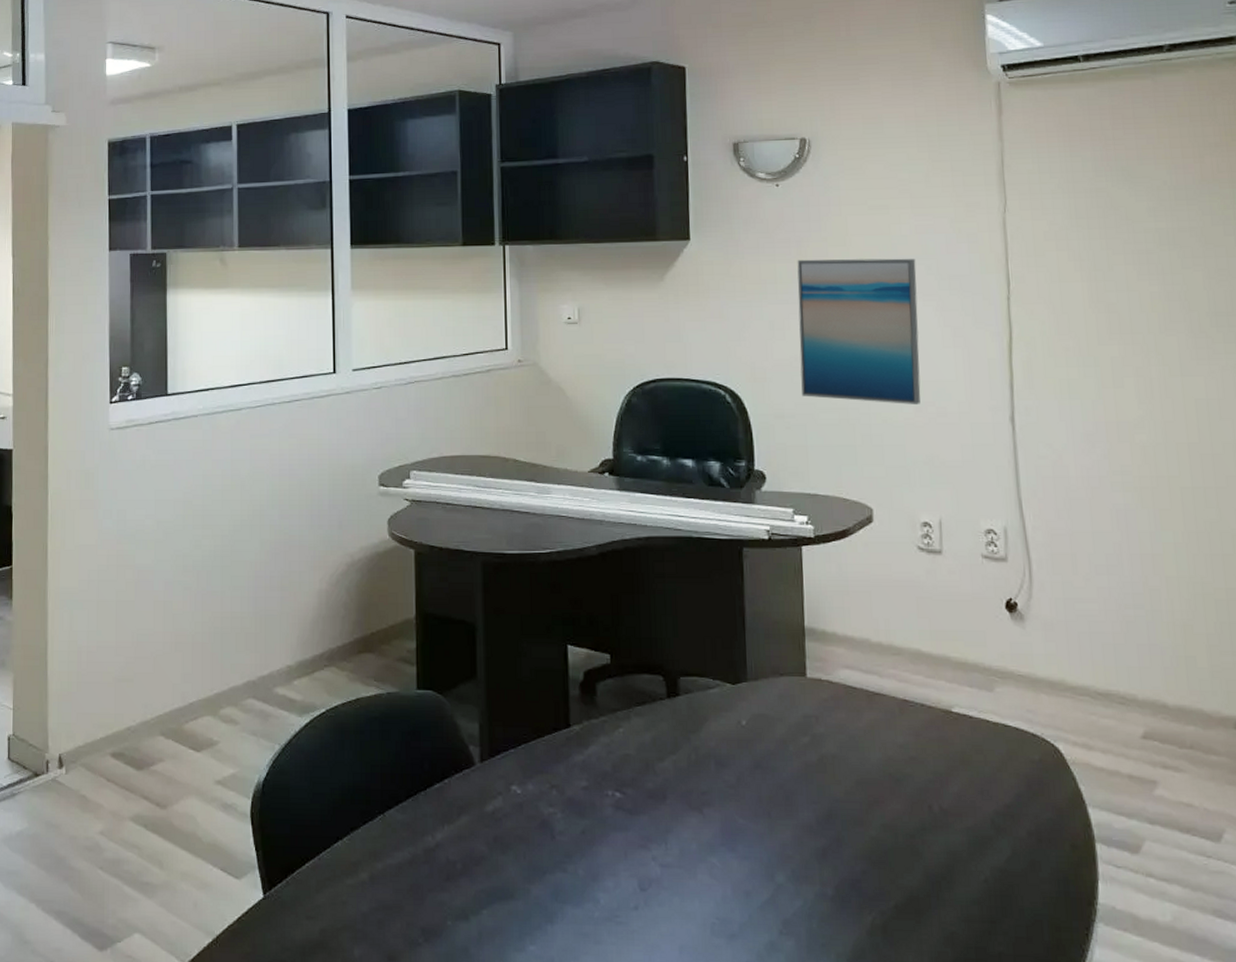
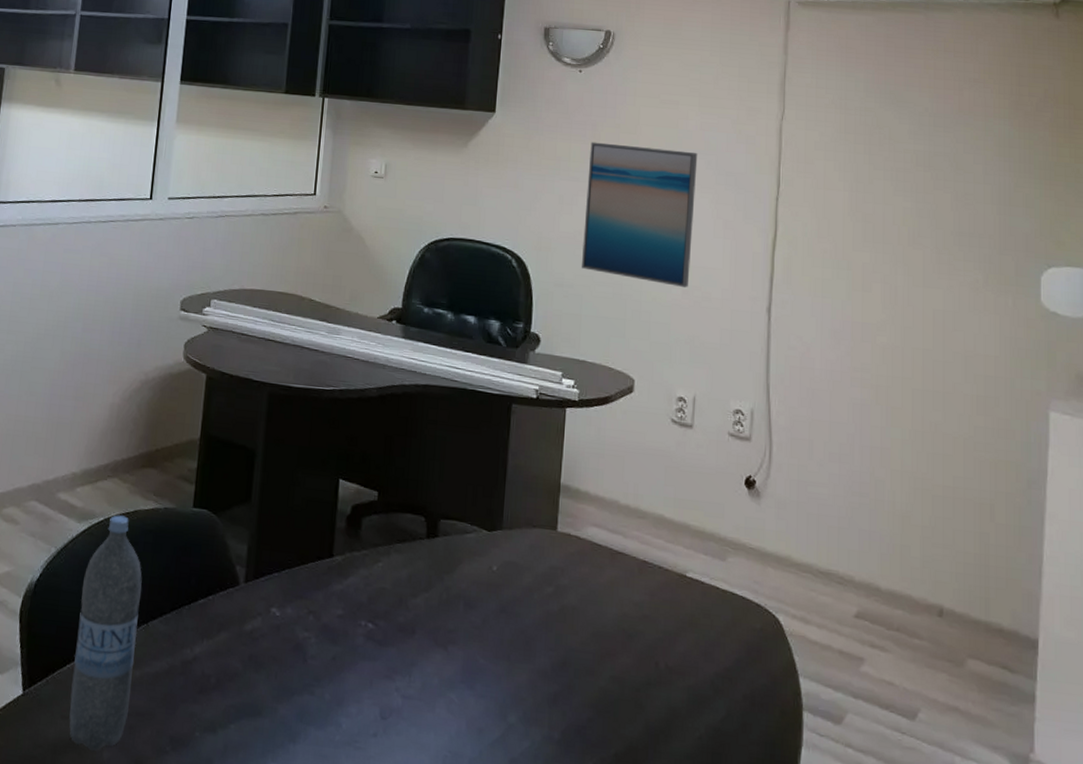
water bottle: none [312,705,375,950] -> present [69,515,142,752]

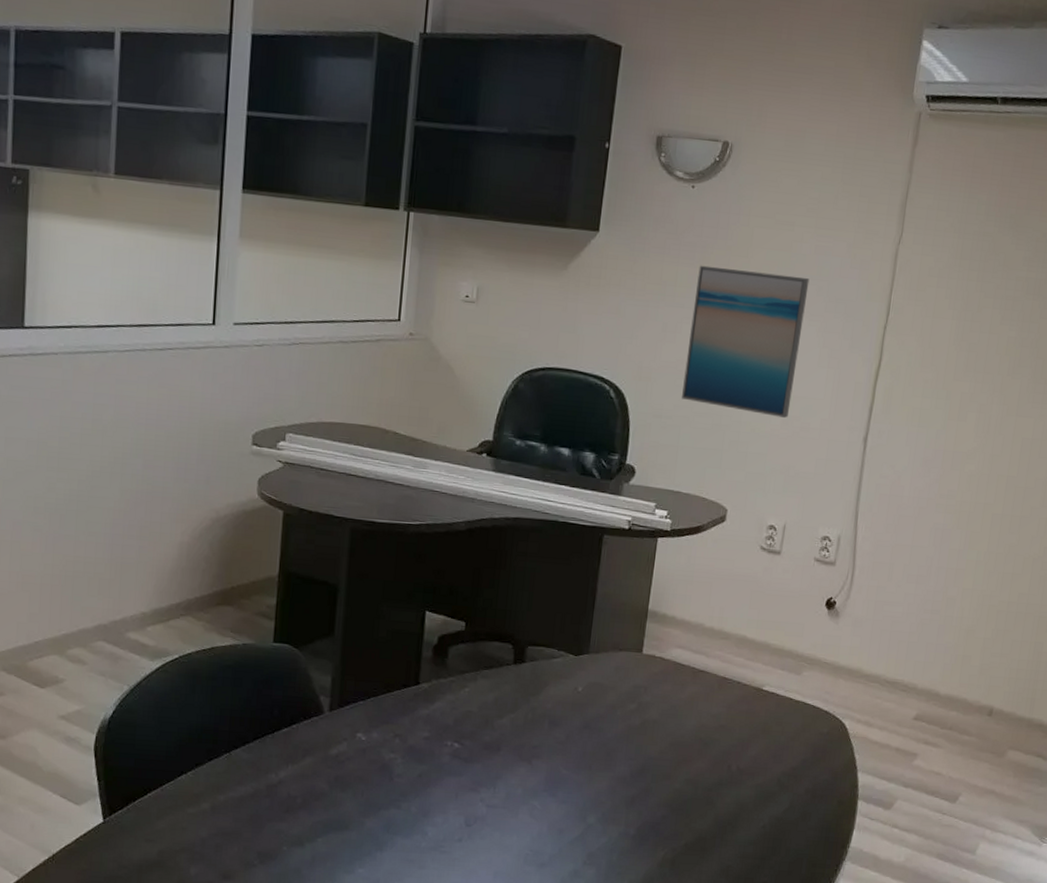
water bottle: present [69,515,142,752] -> none [153,652,222,869]

